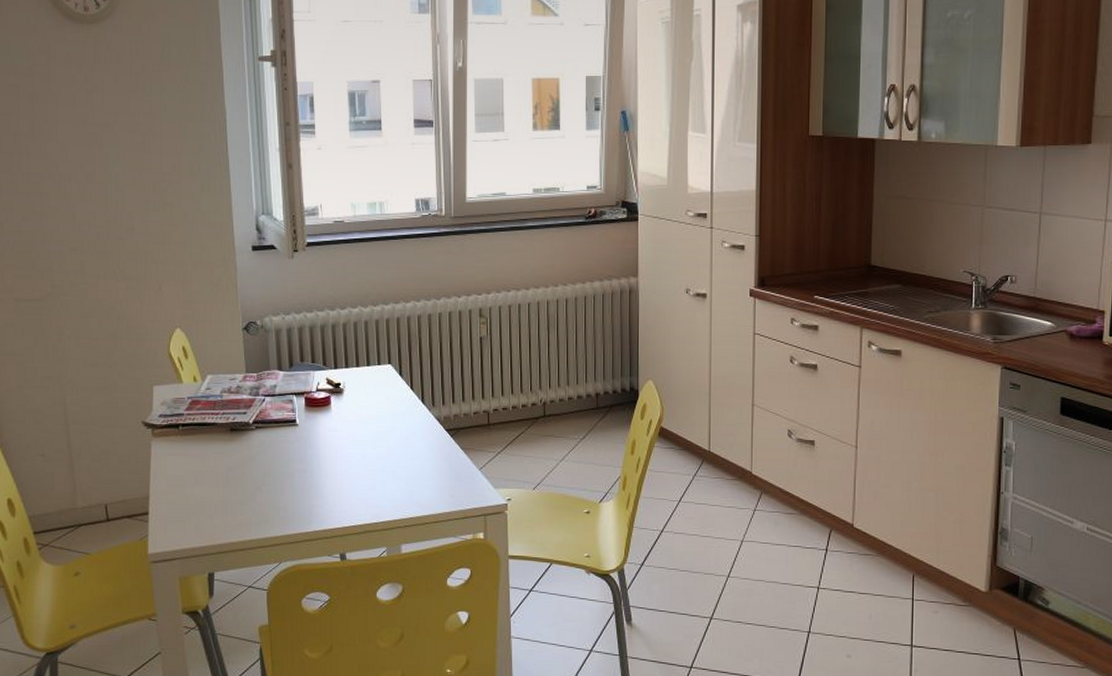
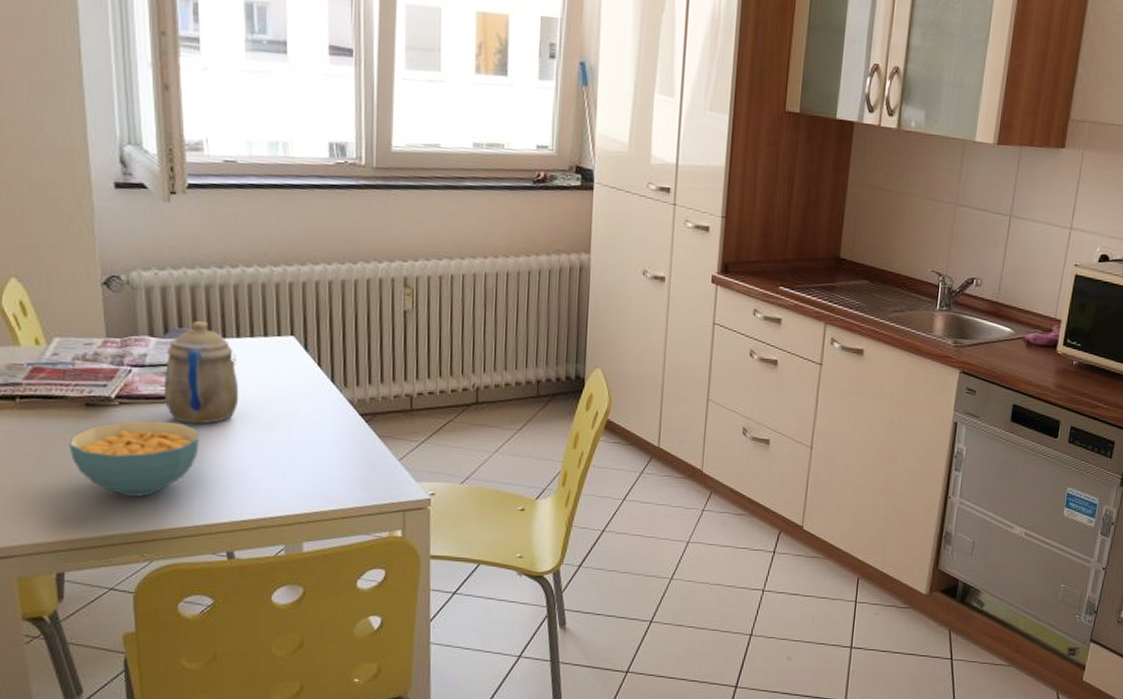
cereal bowl: none [218,441,317,506] -> present [69,420,199,497]
teapot: none [290,356,348,443] -> present [165,321,239,424]

